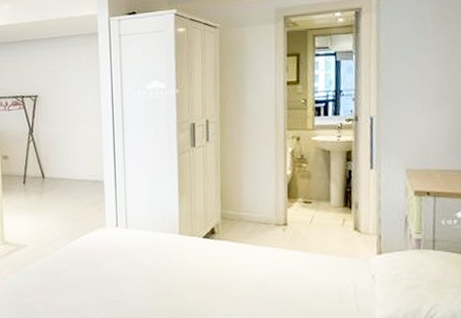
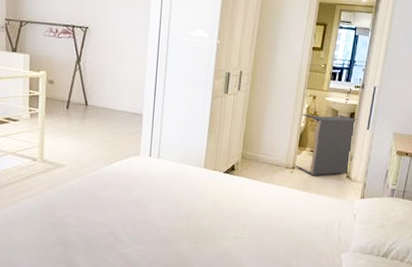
laundry hamper: none [287,155,357,232] -> present [295,113,357,177]

